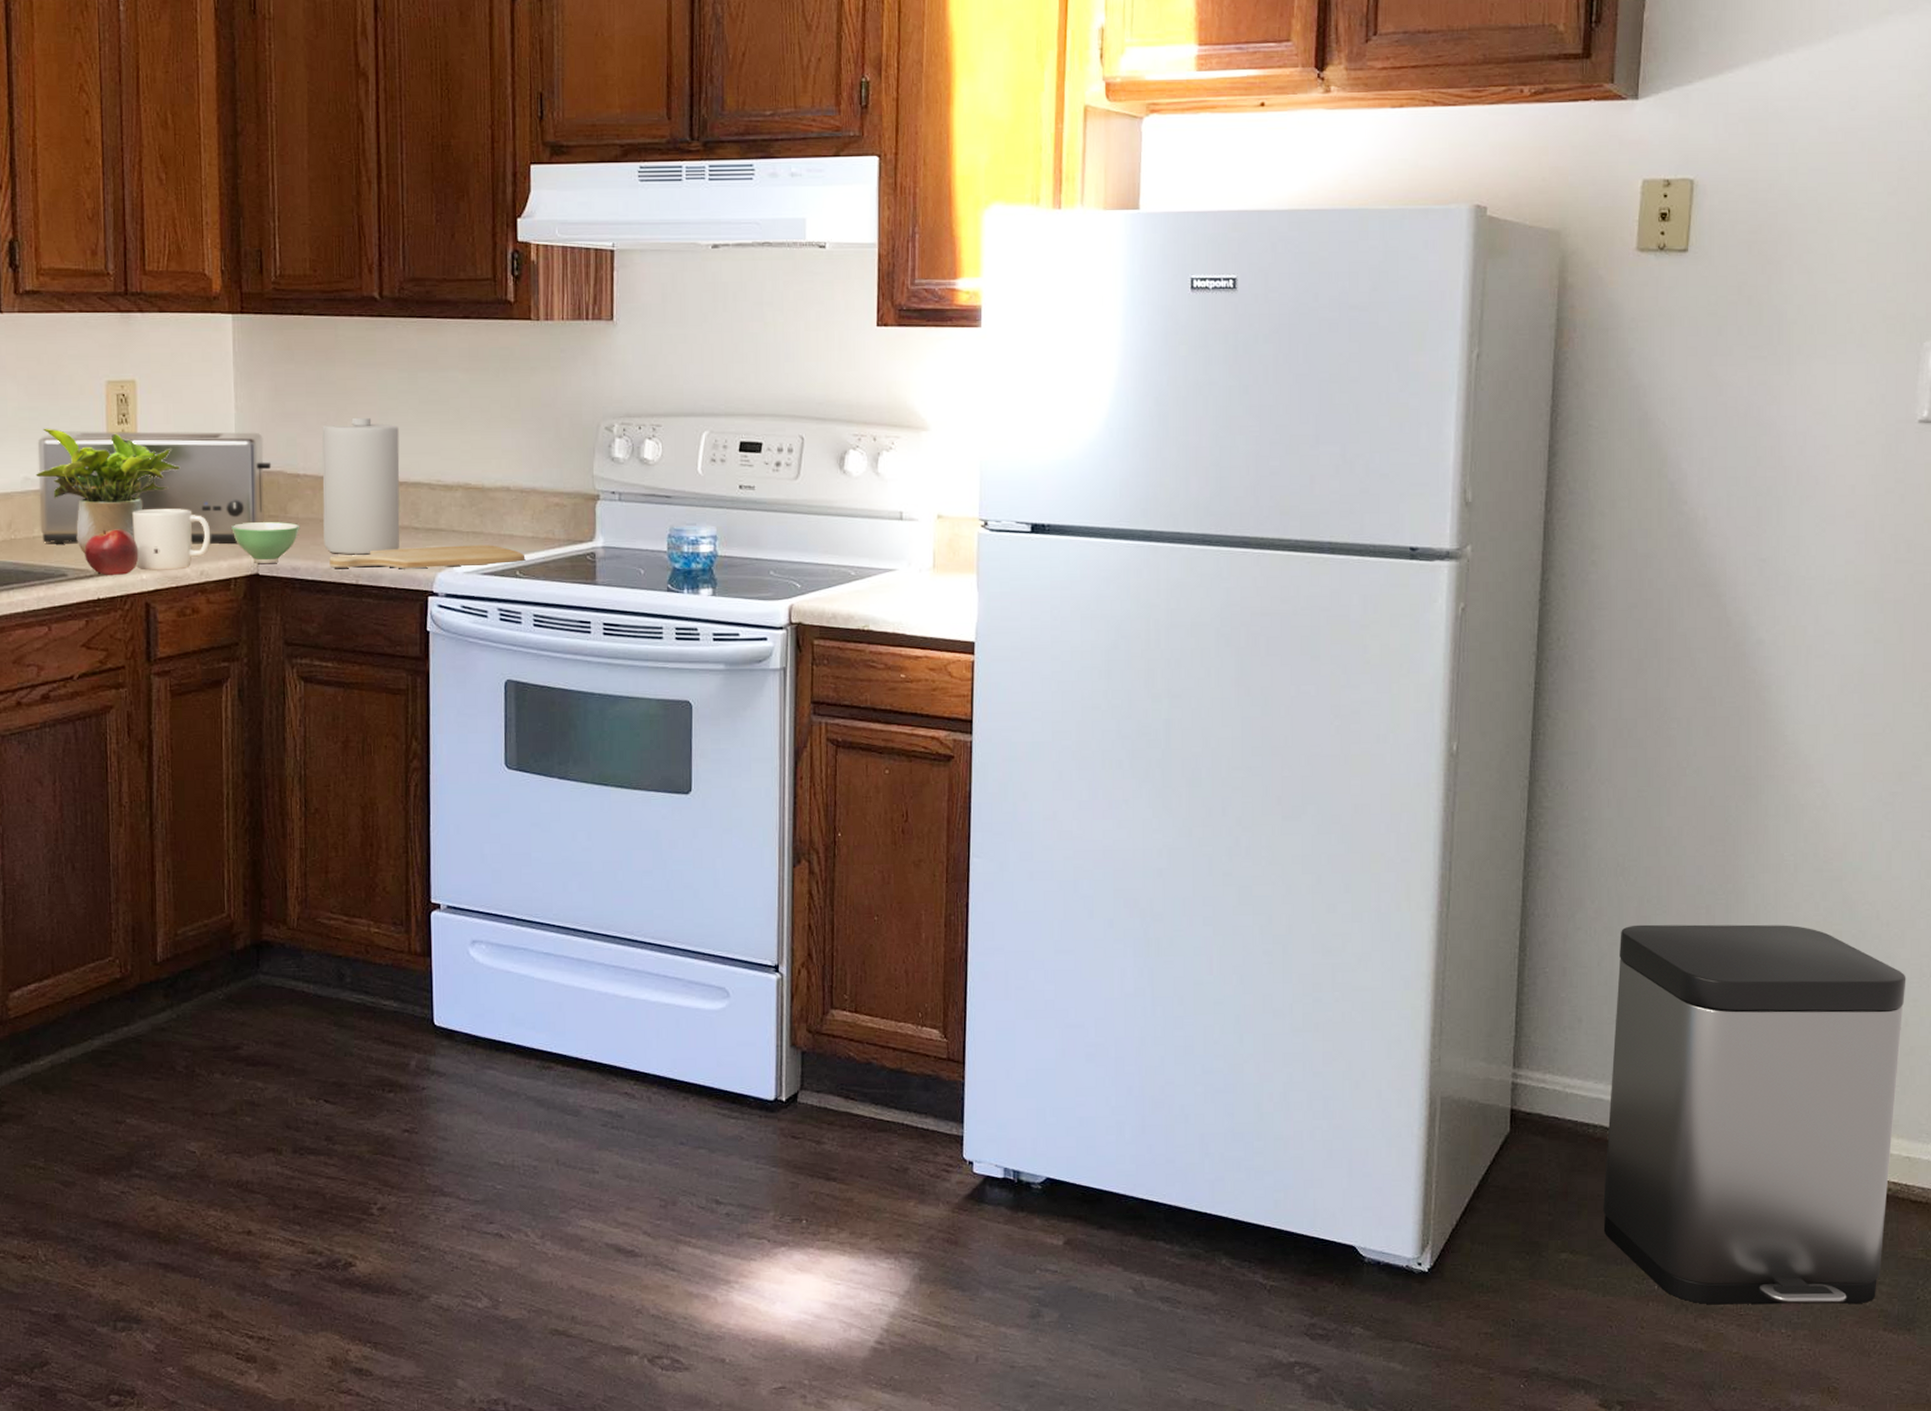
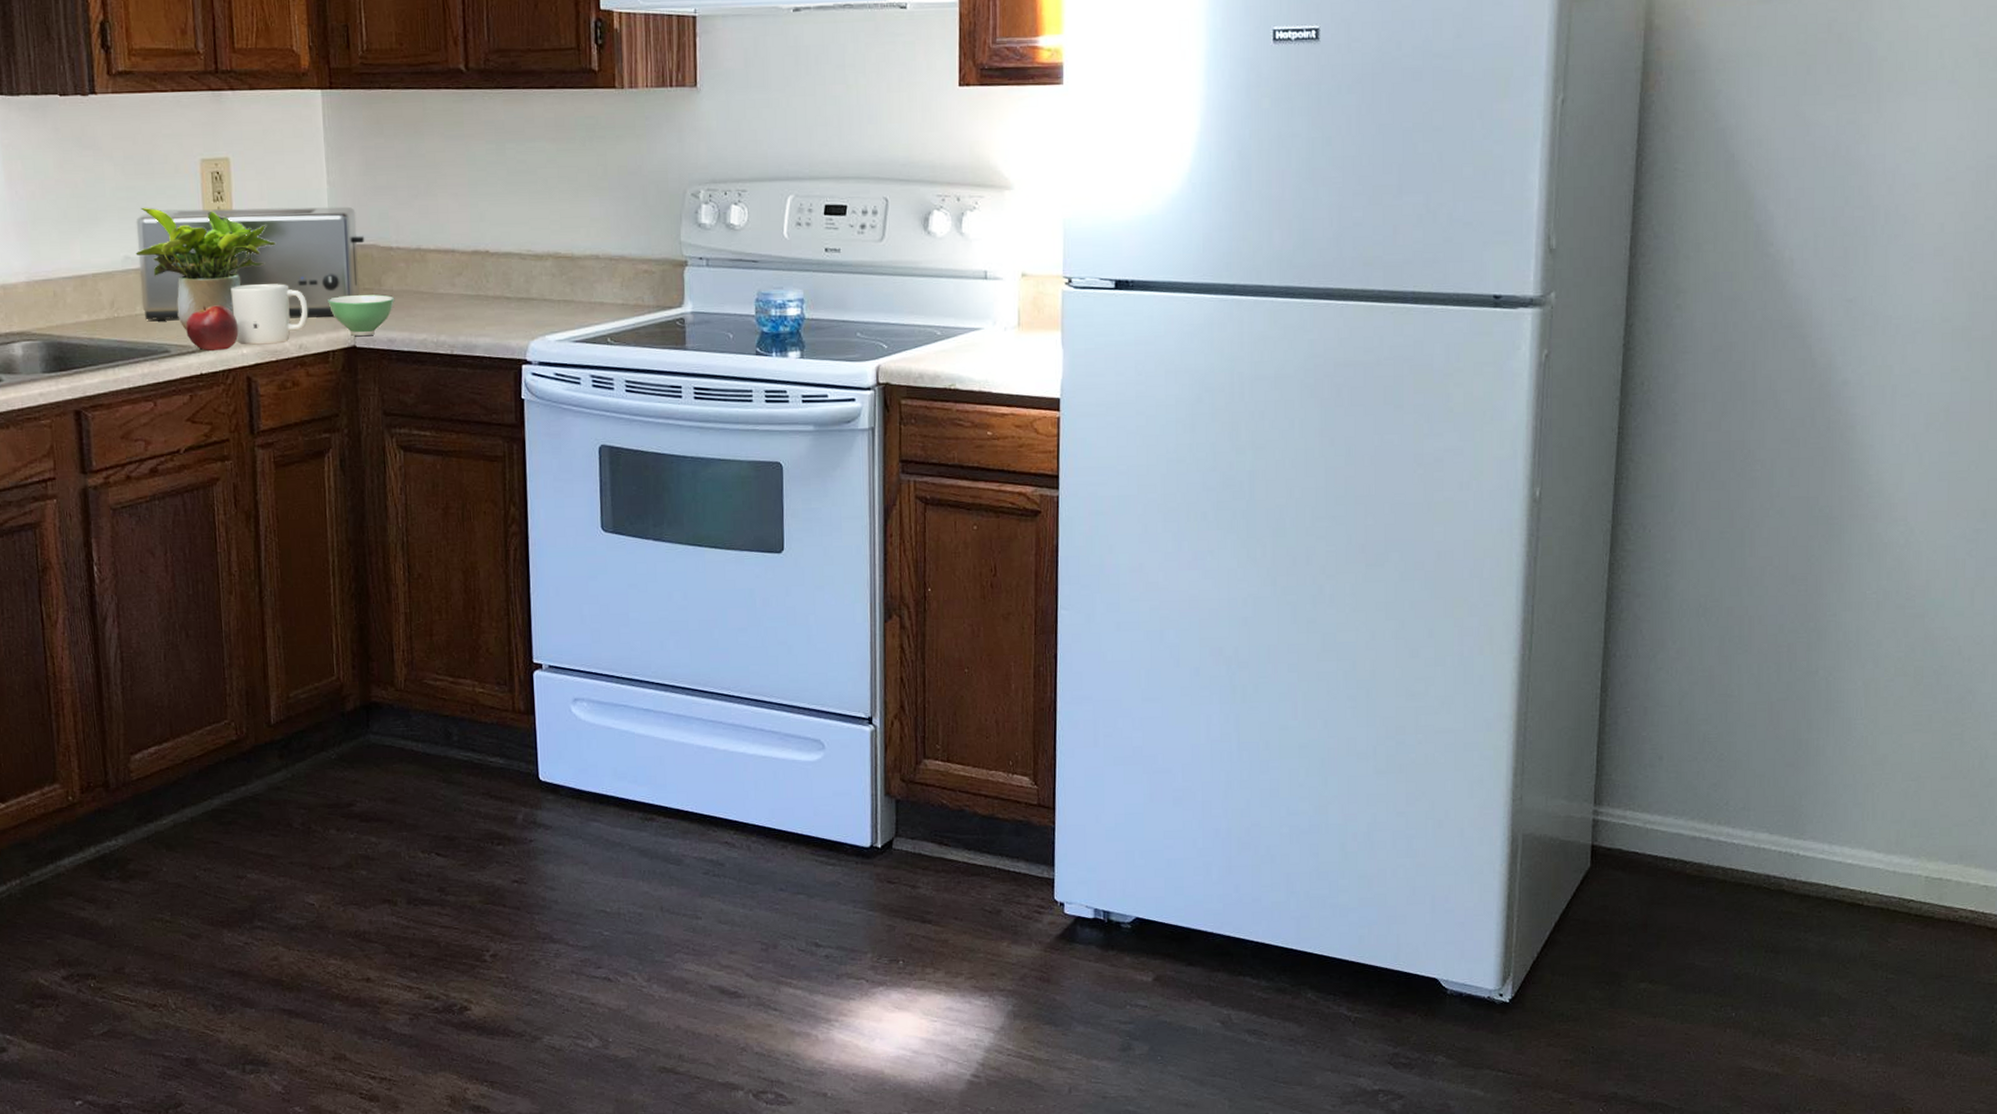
paper towel holder: present [322,417,400,555] -> none [413,189,493,326]
chopping board: present [329,545,524,569] -> none [424,312,615,339]
pedal bin: present [1603,924,1906,1305] -> none [1682,661,1987,1030]

